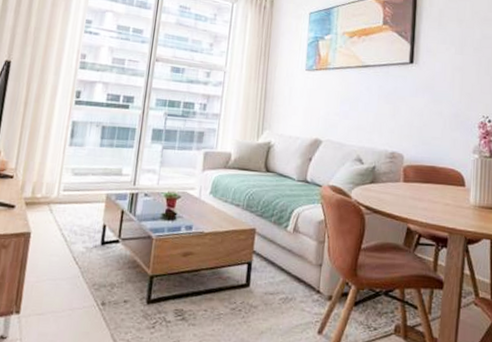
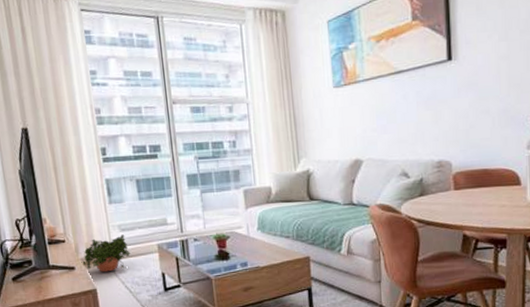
potted plant: none [23,179,77,216] -> present [81,234,131,272]

